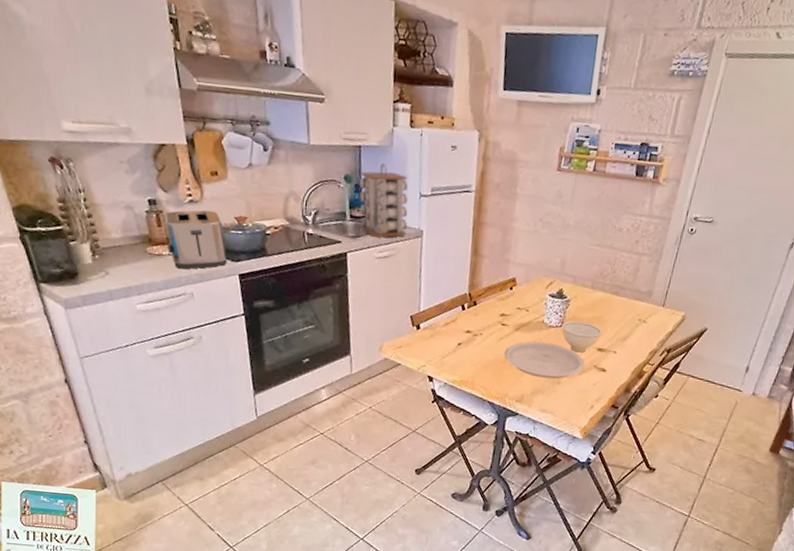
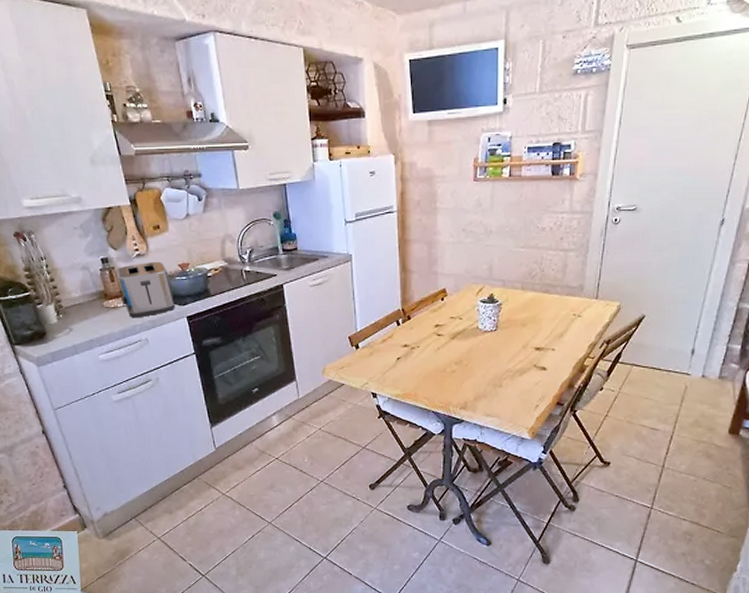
spice rack: present [359,163,408,238] -> none [288,197,337,266]
plate: present [504,341,585,379] -> none [443,347,524,383]
bowl: present [561,320,602,353] -> none [496,323,538,354]

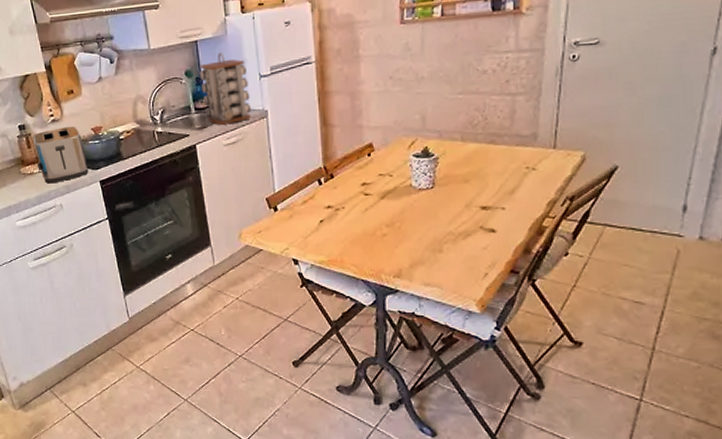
spice rack: none [288,197,337,266] -> present [200,52,252,125]

